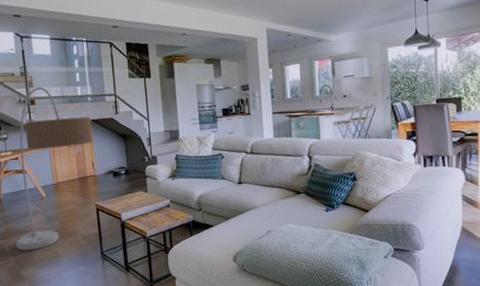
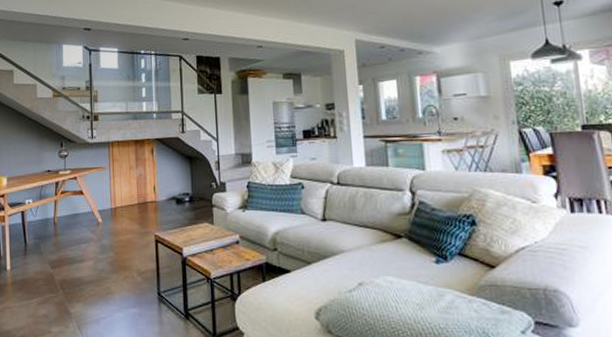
floor lamp: present [16,87,93,251] -> none [67,102,156,284]

